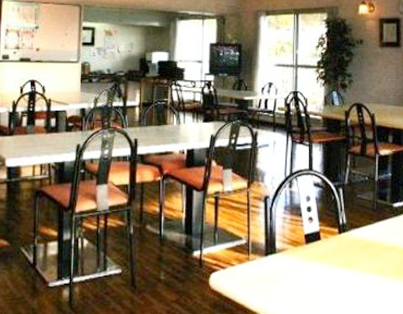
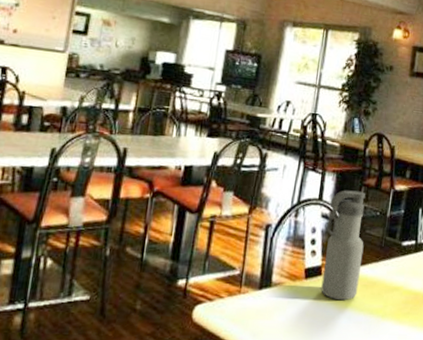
water bottle: none [320,159,357,262] -> present [321,190,365,300]

